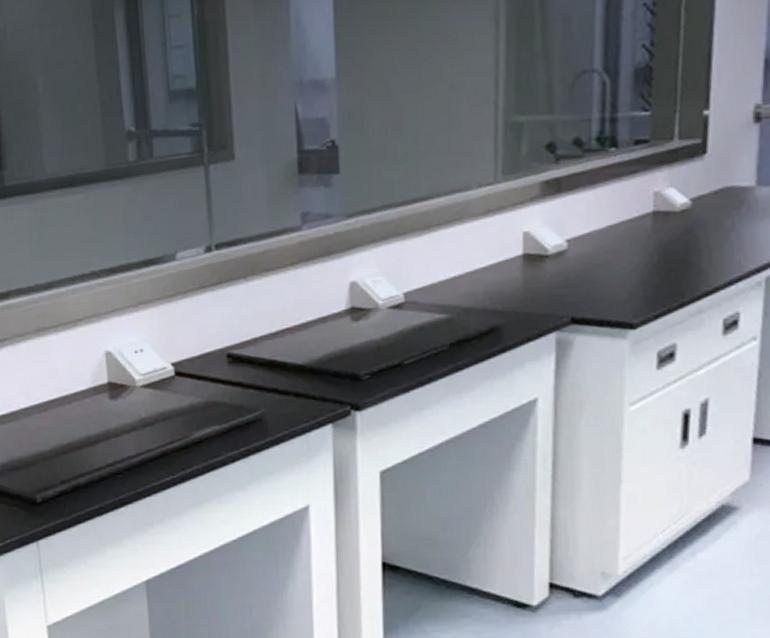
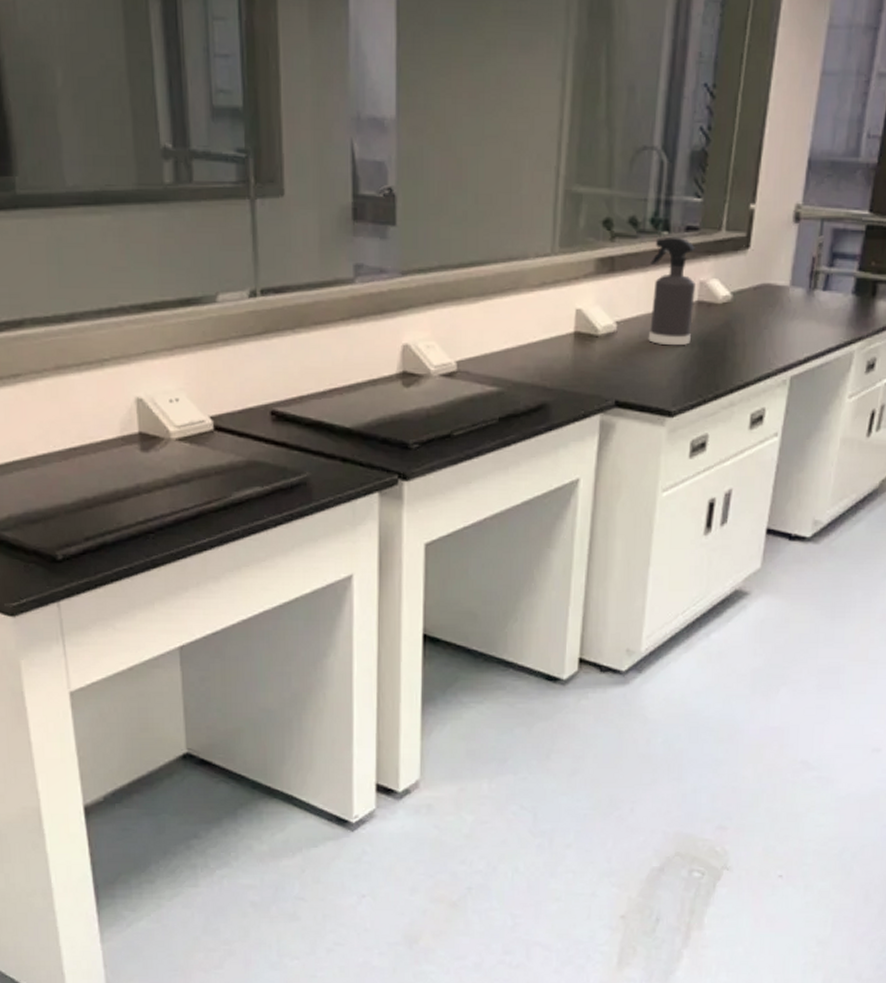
spray bottle: none [599,151,650,259] -> present [648,236,695,346]

